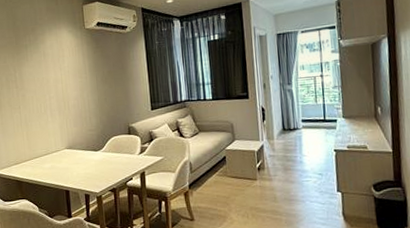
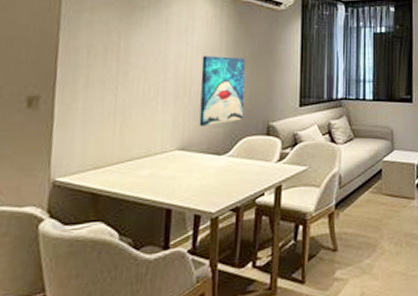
wall art: none [73,75,110,131] -> present [199,56,245,126]

